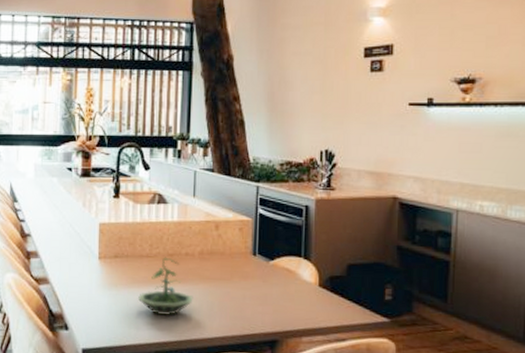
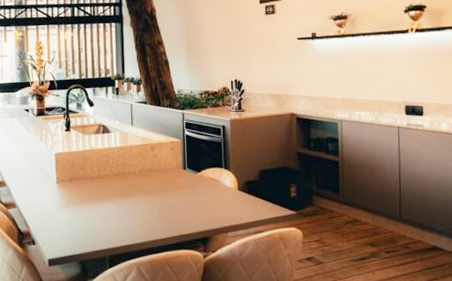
terrarium: present [138,257,193,315] -> none [92,177,138,225]

